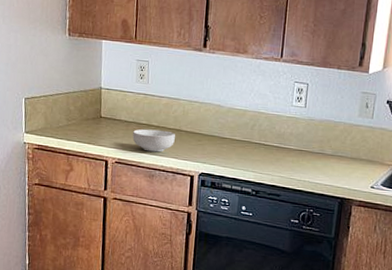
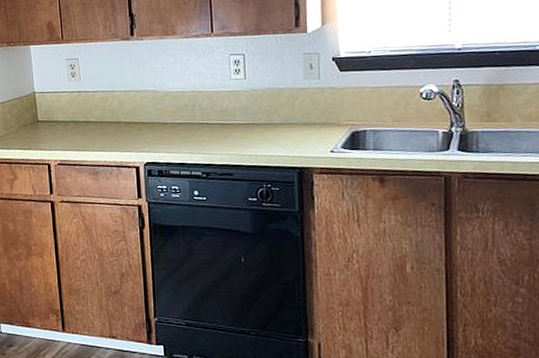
cereal bowl: present [132,129,175,152] -> none [72,124,115,149]

